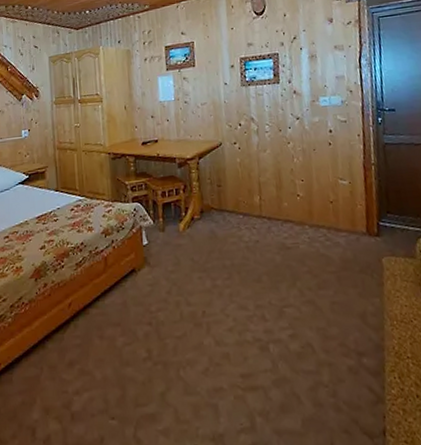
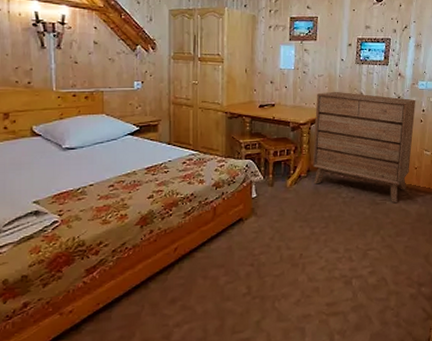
dresser: none [201,118,324,247] -> present [312,91,416,204]

